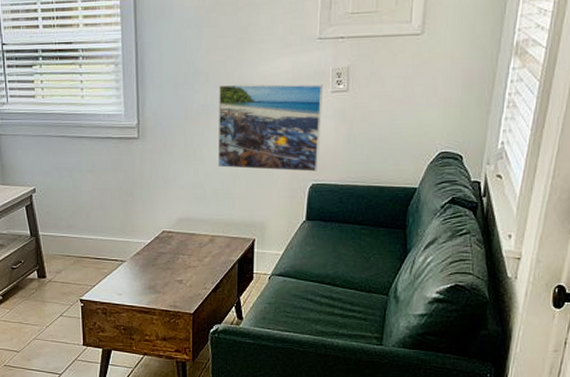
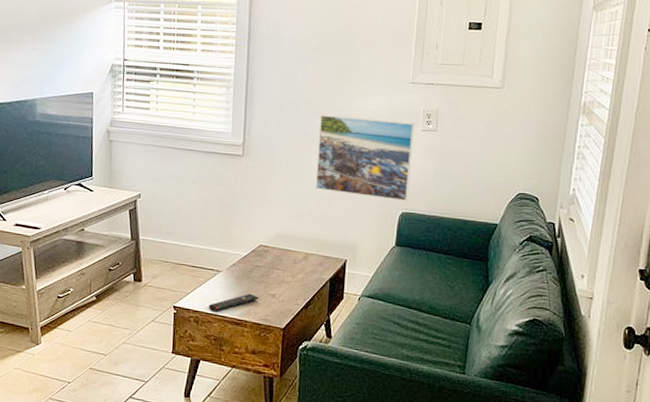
remote control: none [115,281,166,303] -> present [208,293,259,312]

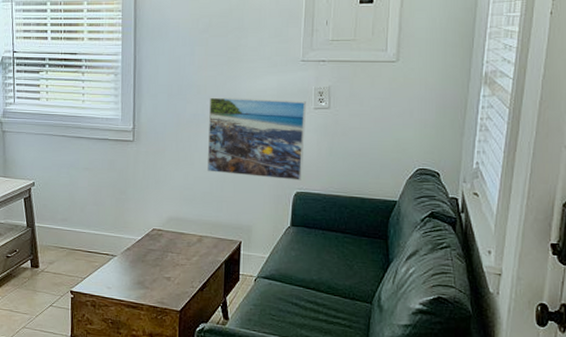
remote control: present [208,293,259,312] -> none [104,276,154,296]

